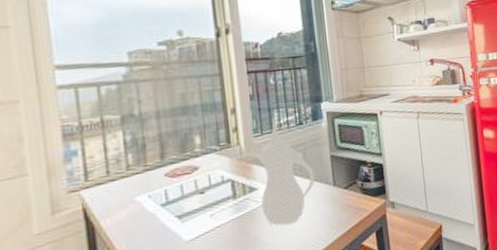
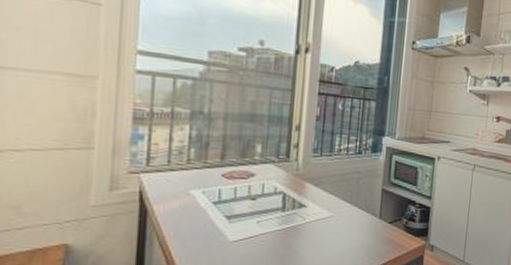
teapot: present [246,117,315,226] -> none [302,141,363,246]

